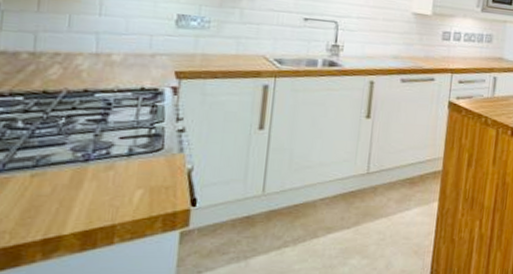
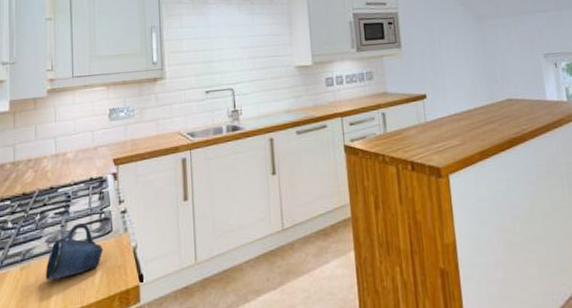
mug: none [65,134,150,193] -> present [45,222,104,281]

